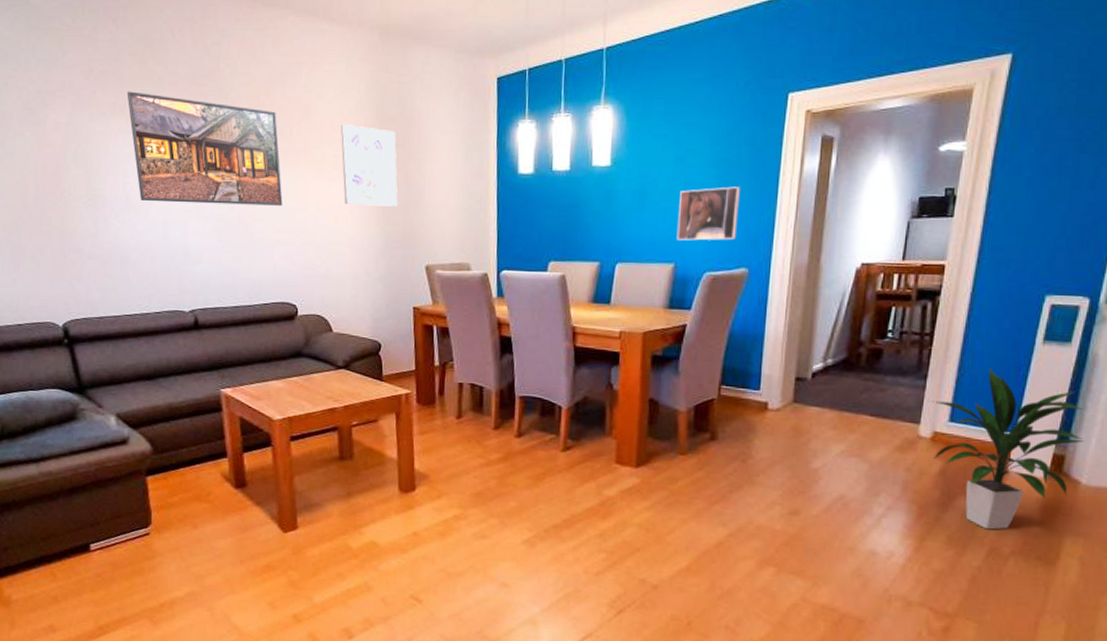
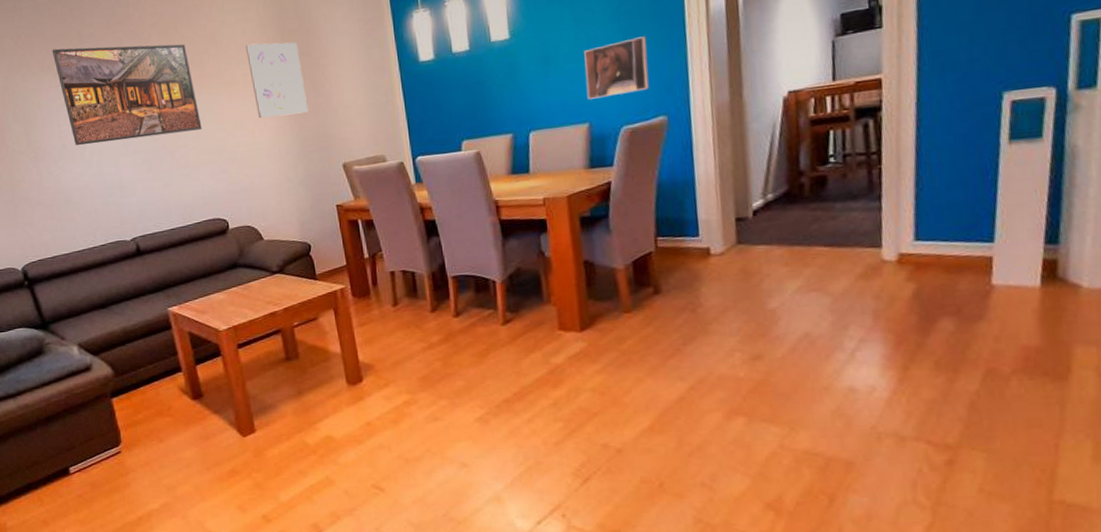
indoor plant: present [930,369,1085,530] -> none [889,179,1079,350]

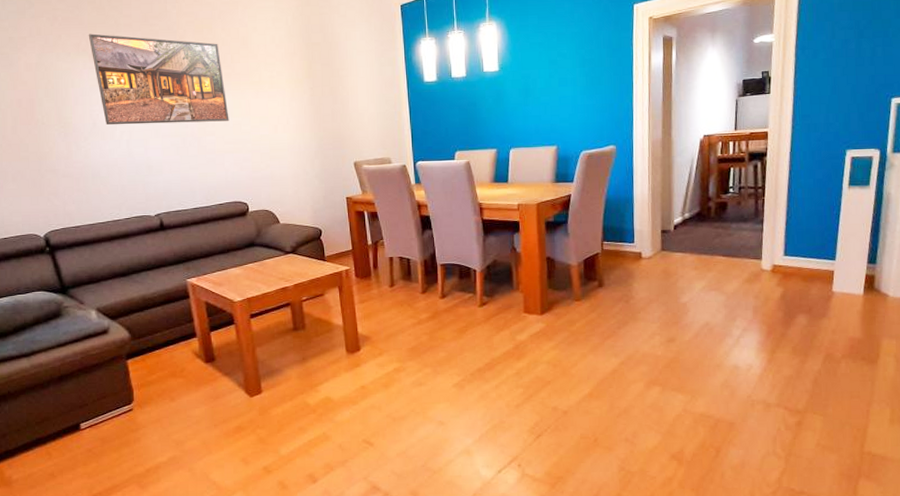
wall art: present [245,42,309,119] -> none [273,50,327,117]
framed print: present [584,36,649,100] -> none [556,81,604,127]

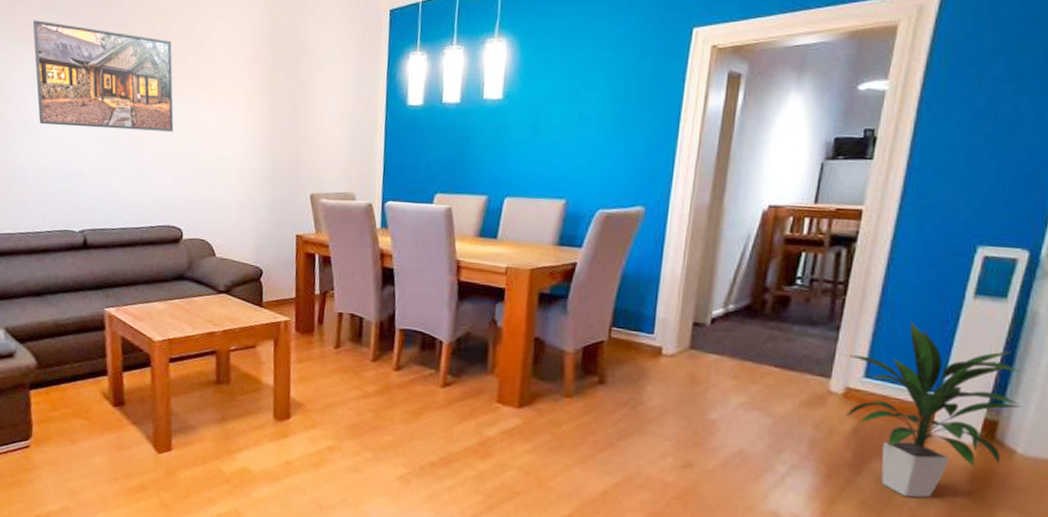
indoor plant: none [767,211,889,340] -> present [842,323,1022,498]

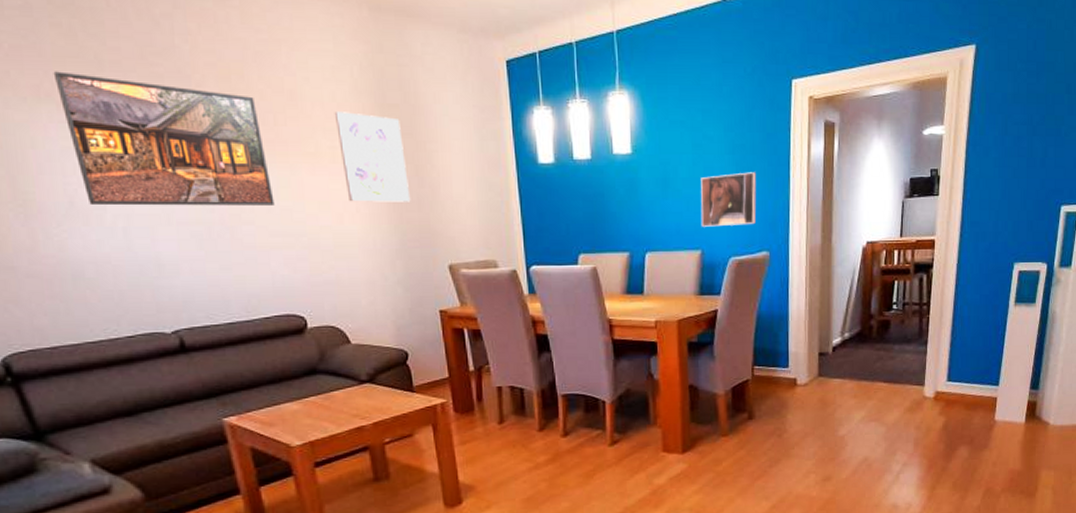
wall art: none [232,54,287,135] -> present [334,112,411,202]
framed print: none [569,122,638,178] -> present [700,172,757,227]
indoor plant: present [842,323,1022,498] -> none [931,331,1051,473]

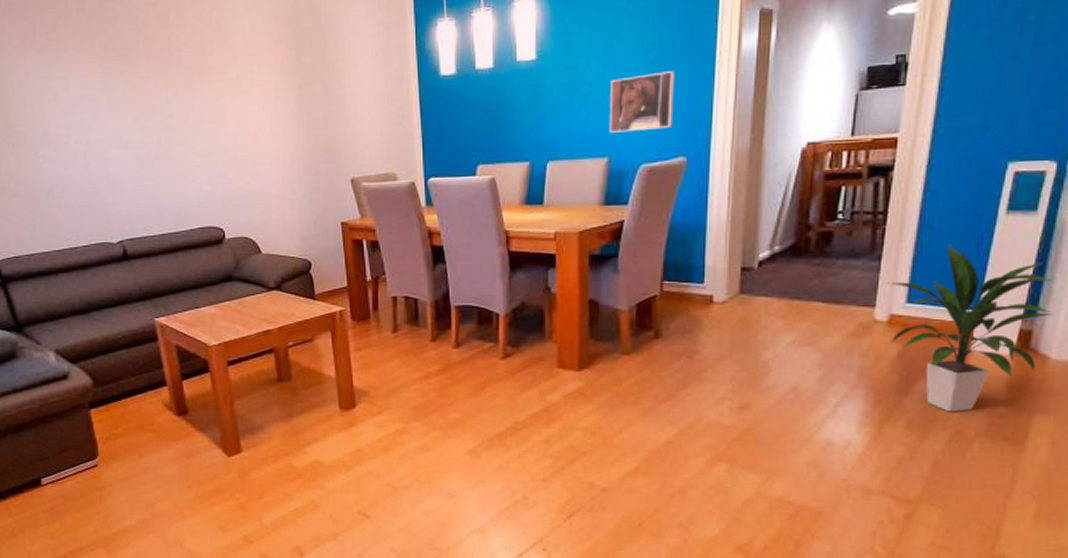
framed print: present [53,71,275,206] -> none [35,21,201,134]
wall art: present [334,112,411,202] -> none [253,38,318,122]
indoor plant: none [931,331,1051,473] -> present [885,245,1054,412]

